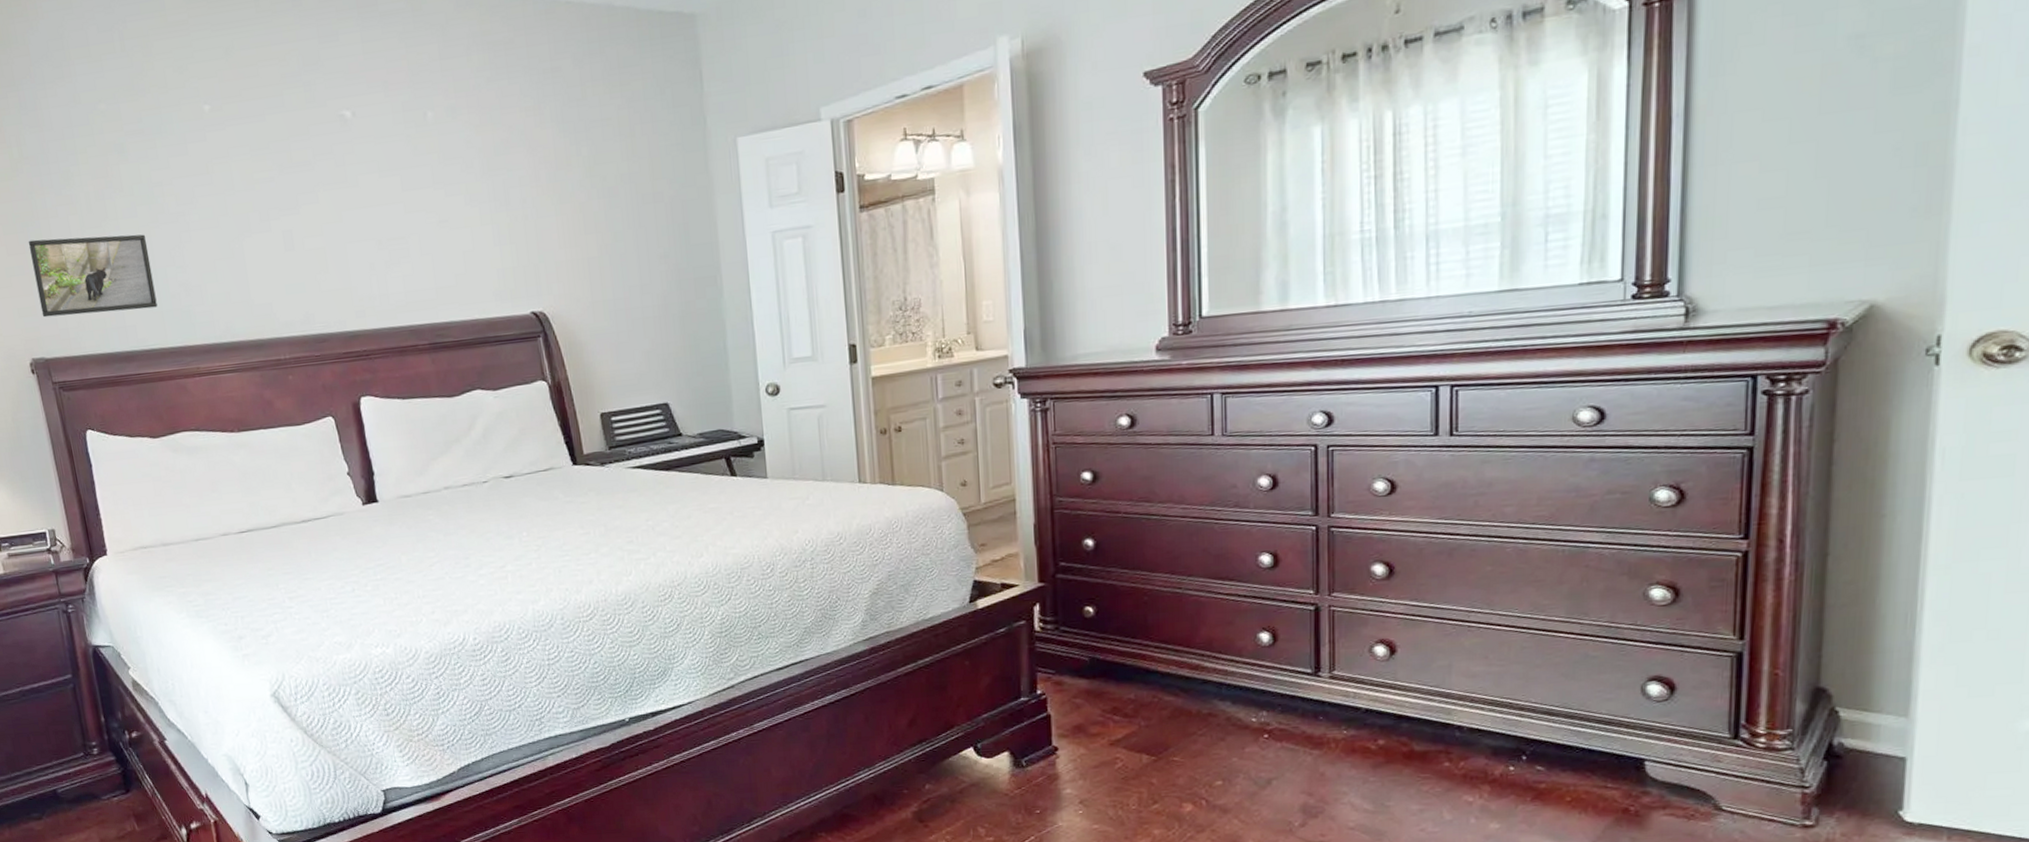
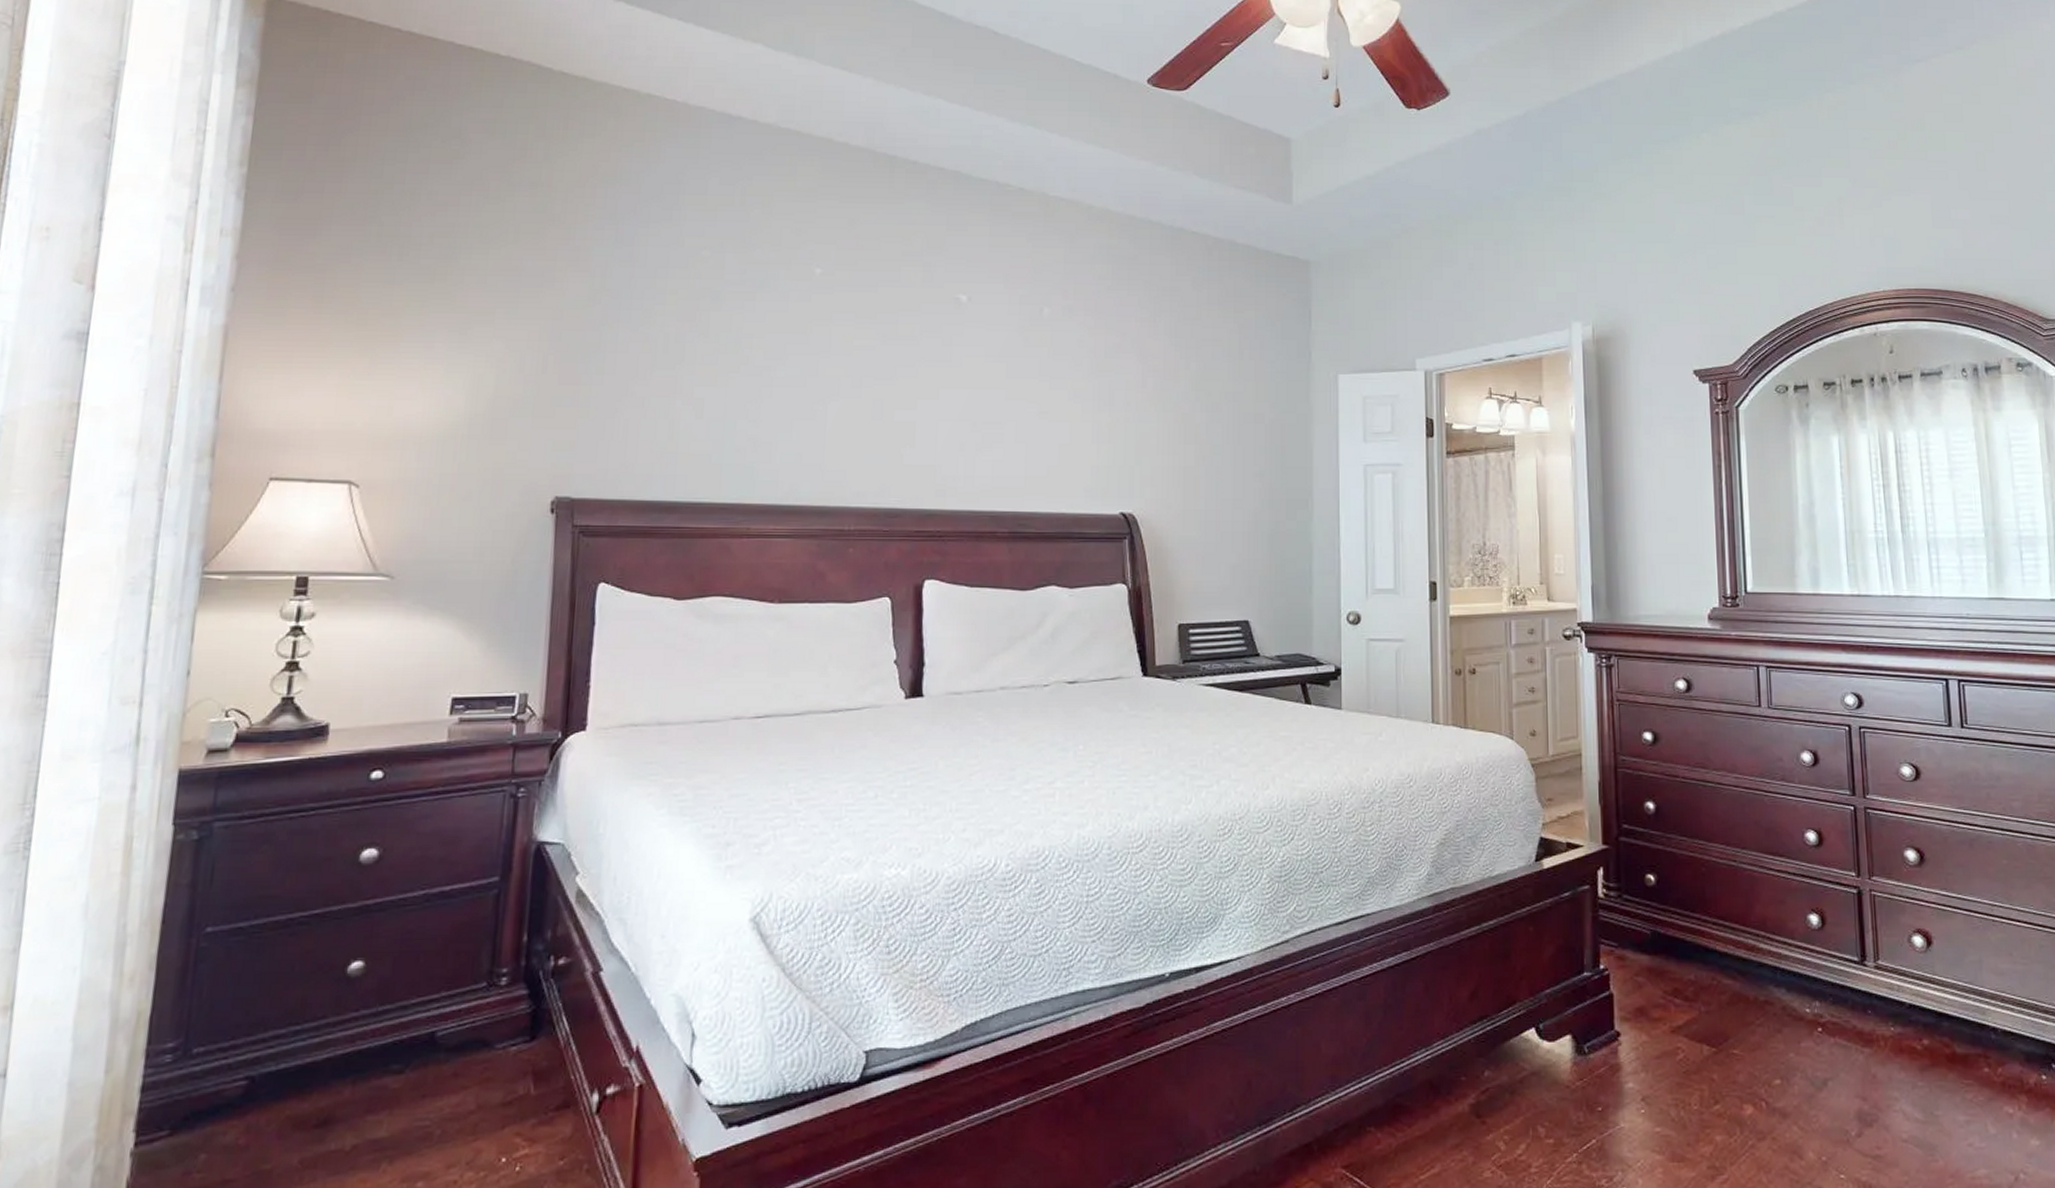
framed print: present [28,234,158,318] -> none [581,372,722,459]

